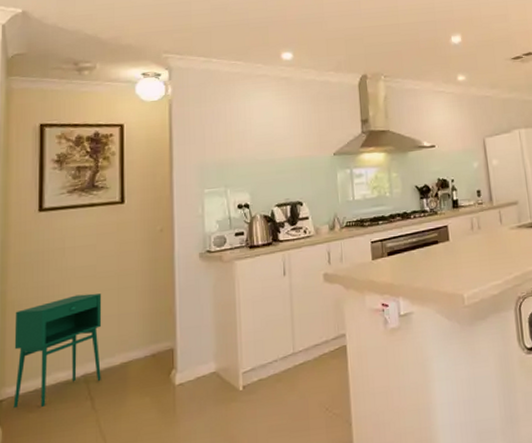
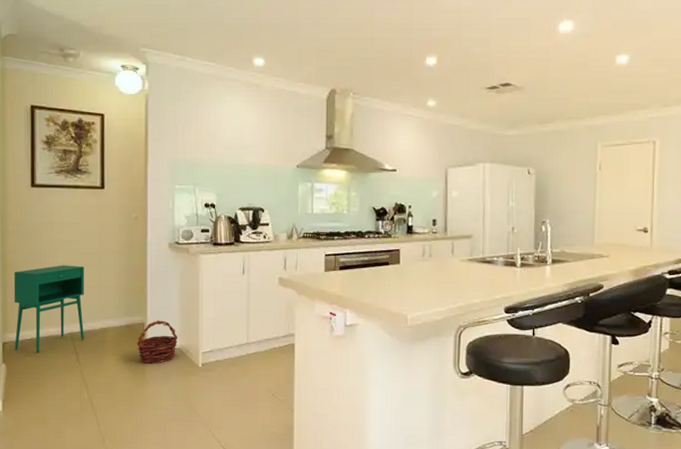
basket: none [165,342,214,397] -> present [136,320,178,364]

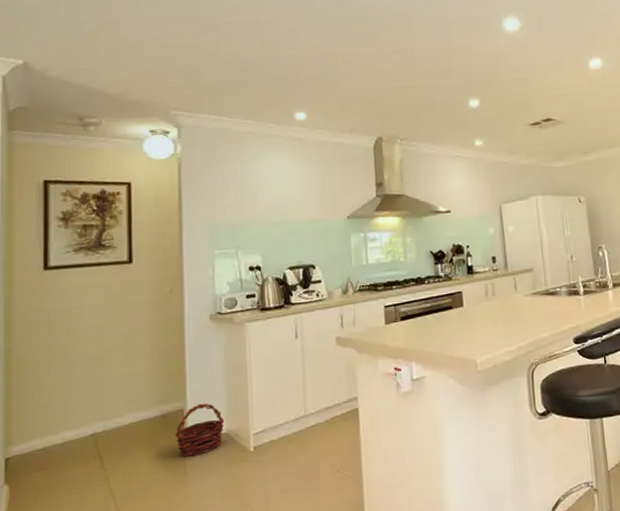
storage cabinet: present [13,265,85,354] -> none [20,353,110,467]

